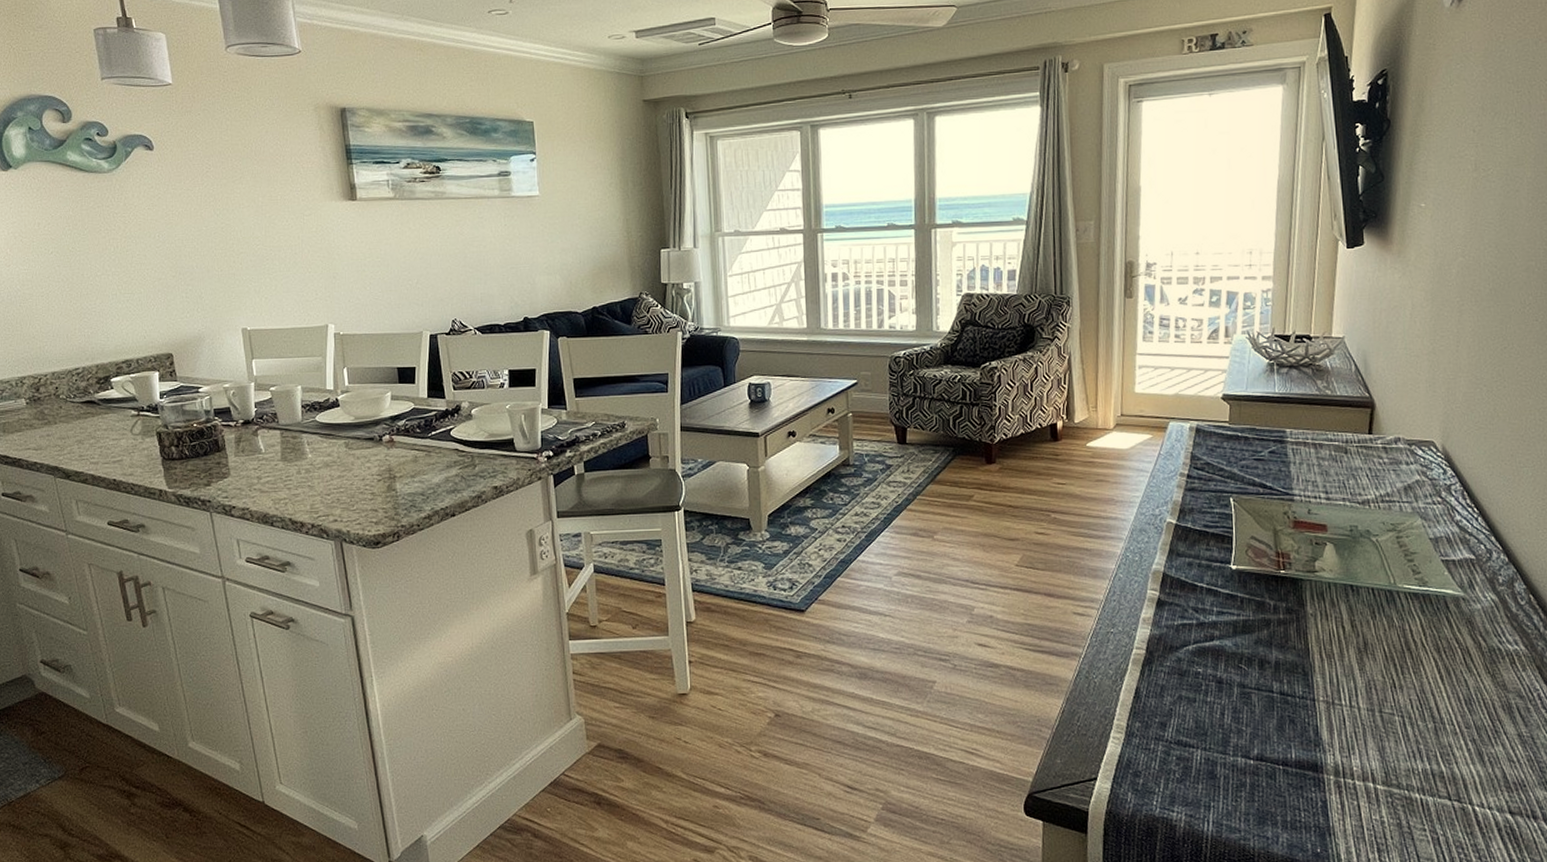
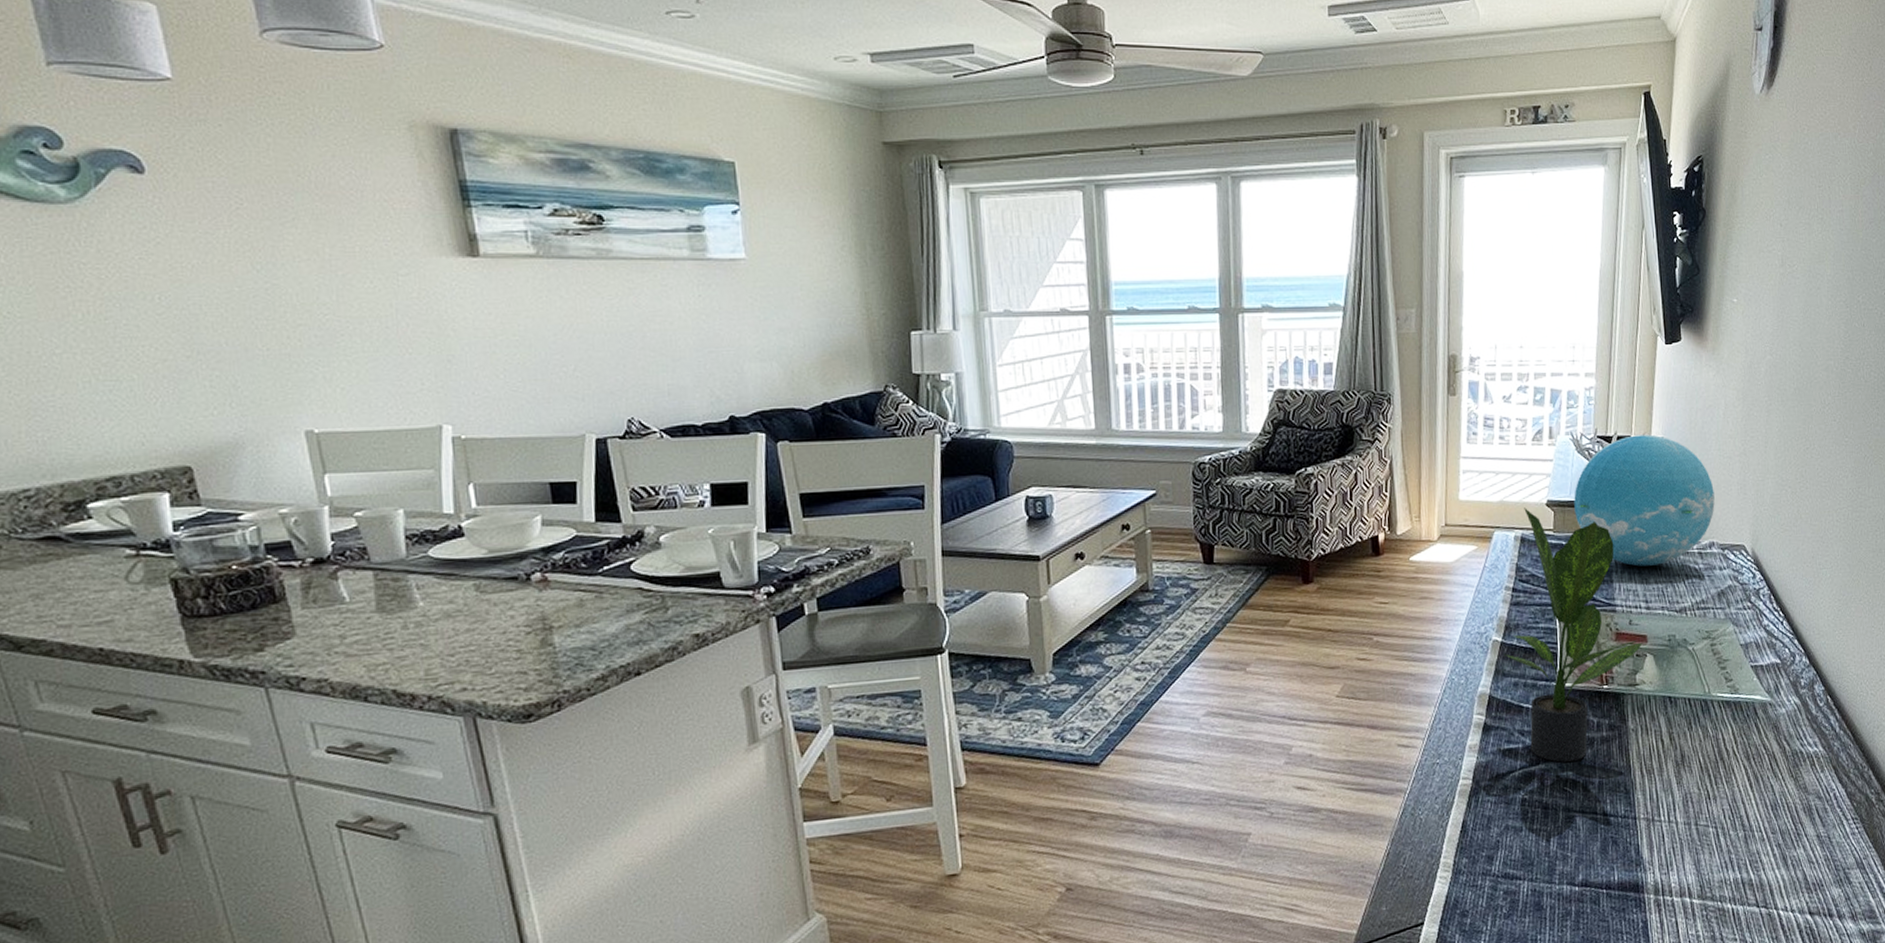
potted plant: none [1179,401,1322,640] -> present [1505,508,1643,762]
decorative ball: none [1250,334,1401,459] -> present [1574,434,1715,567]

